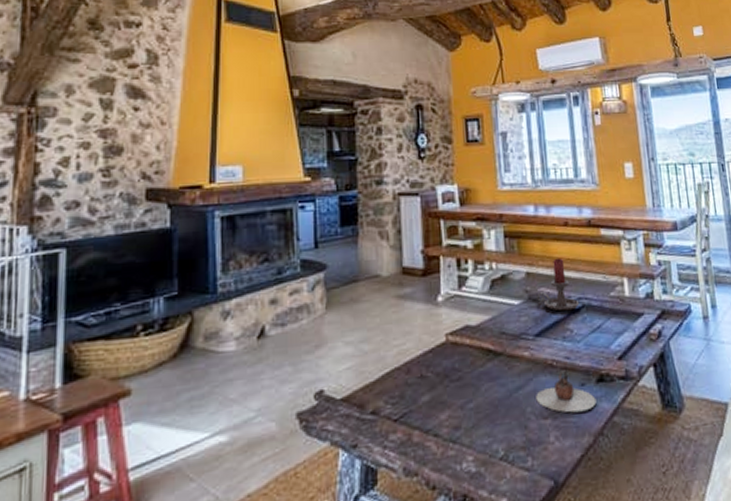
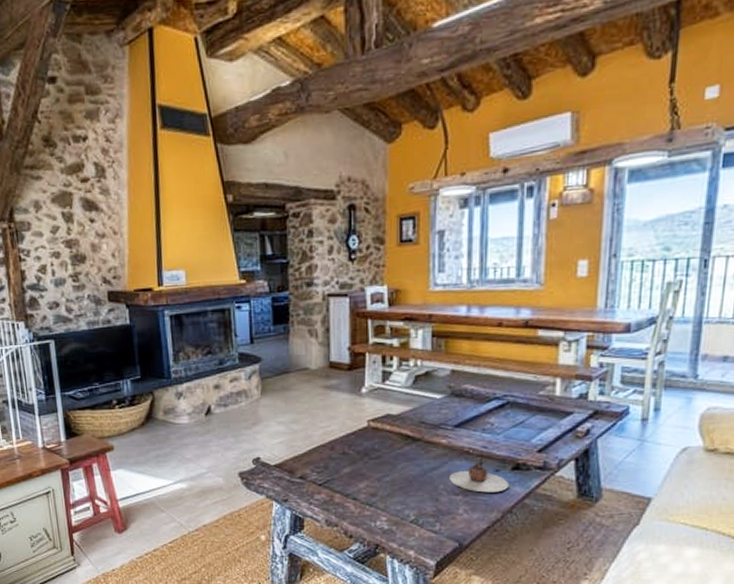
candle holder: present [537,258,580,311] -> none [460,357,504,407]

